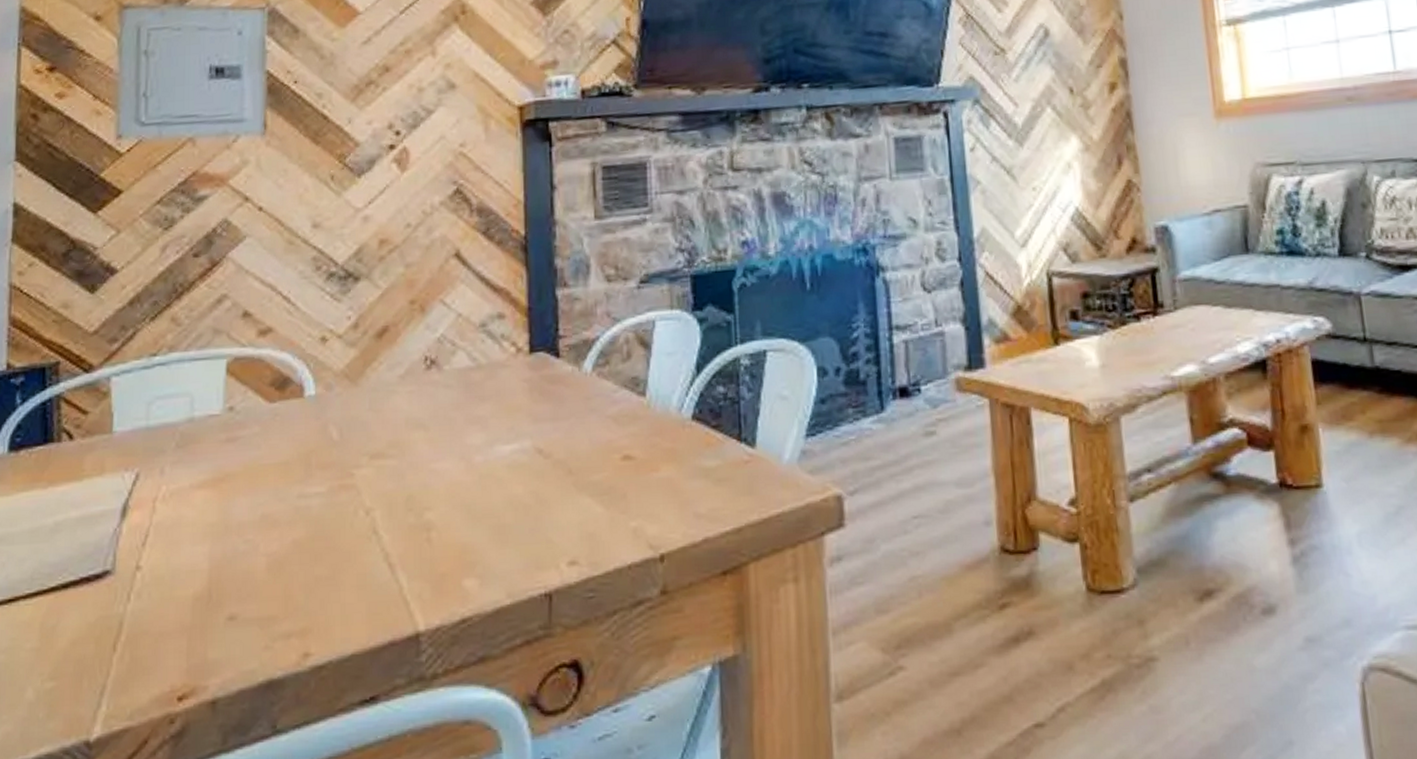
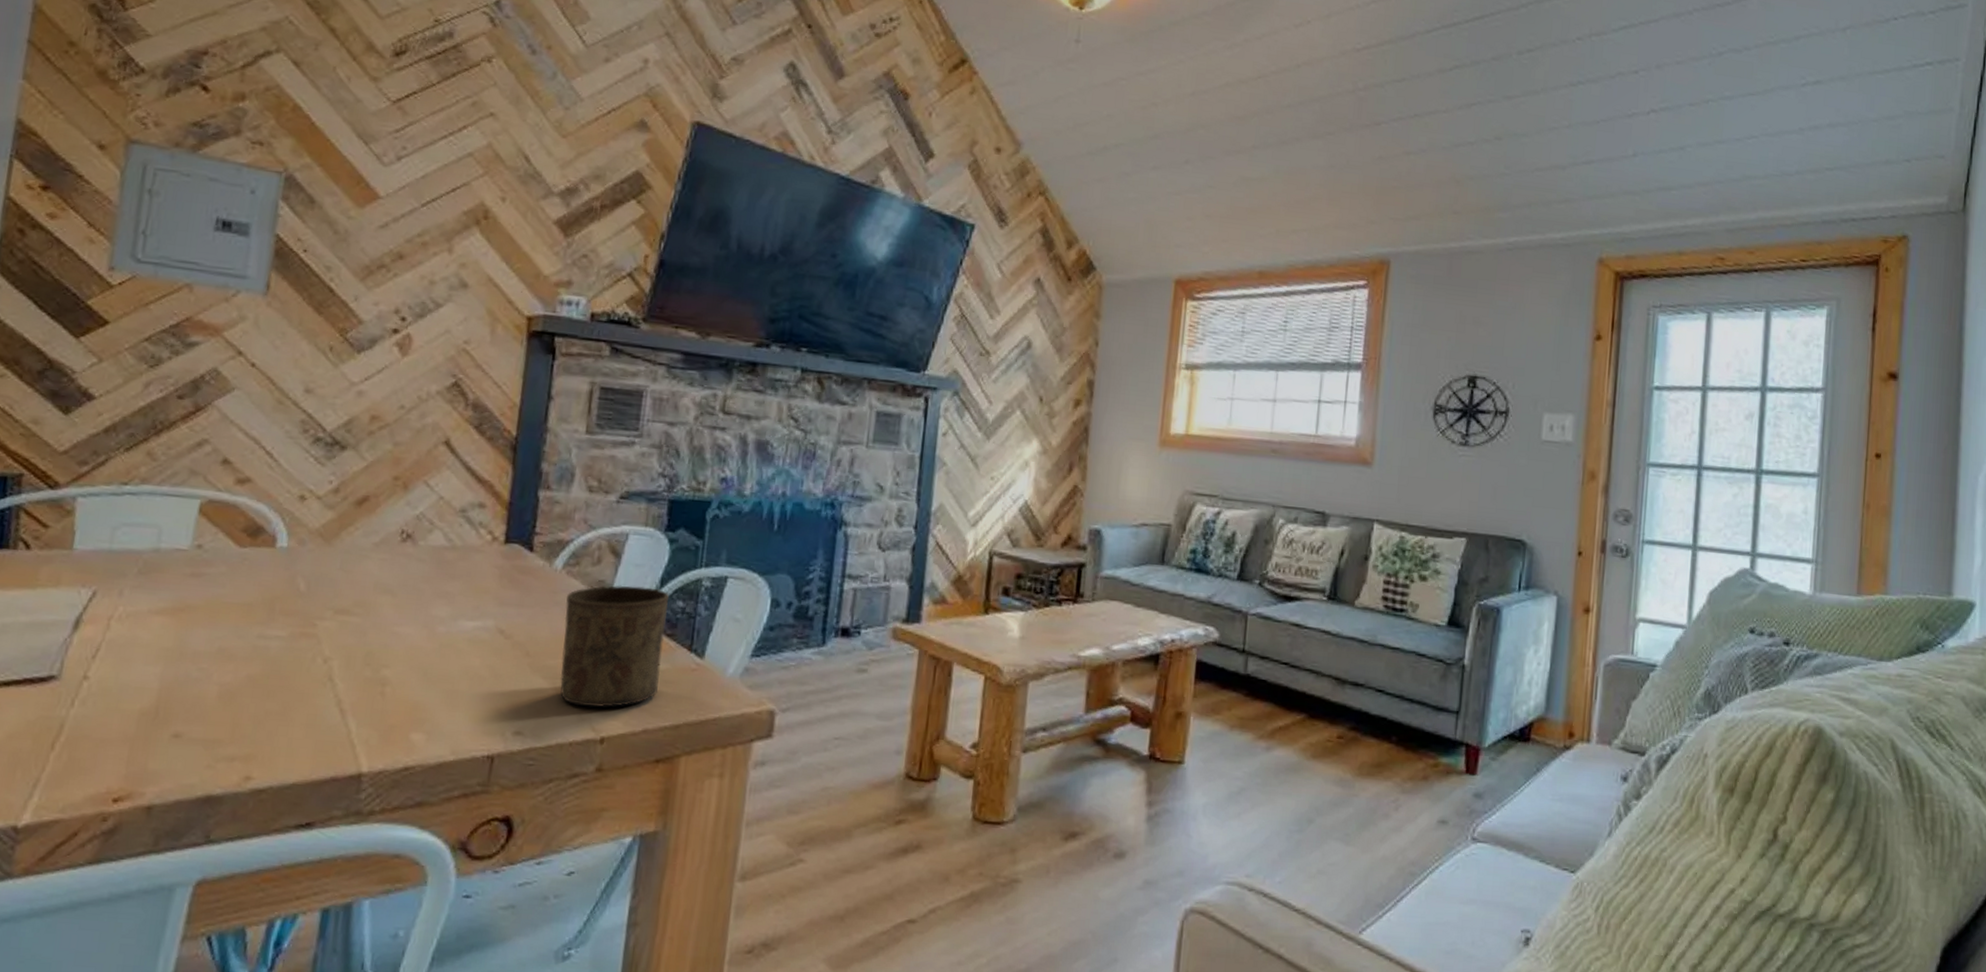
cup: none [602,376,713,522] -> present [560,585,670,708]

